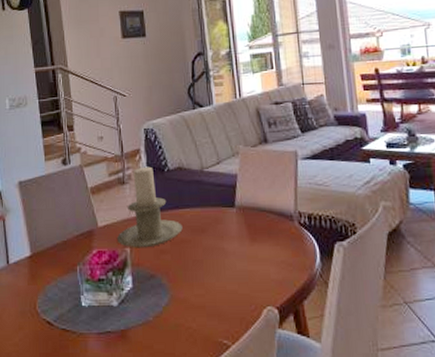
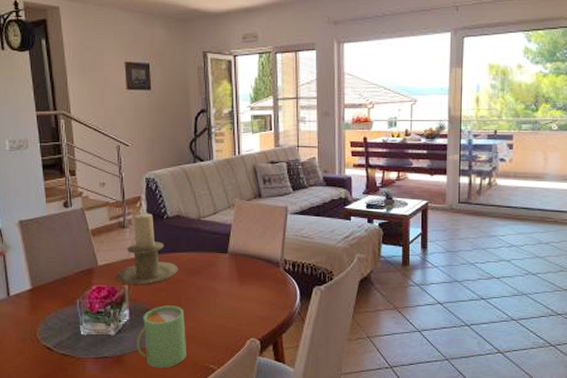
mug: none [141,270,196,345] -> present [137,306,186,369]

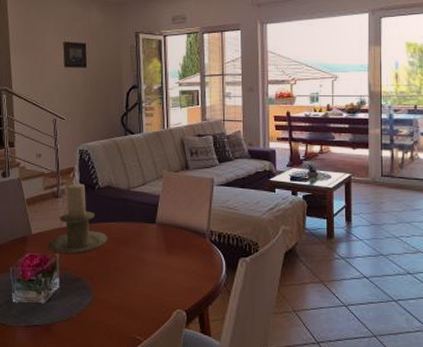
mug: present [137,306,186,369] -> none [66,275,114,339]

